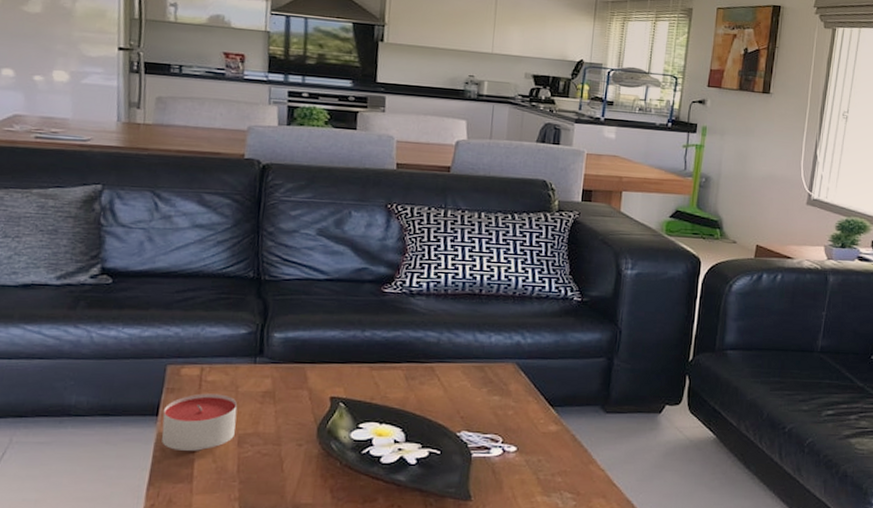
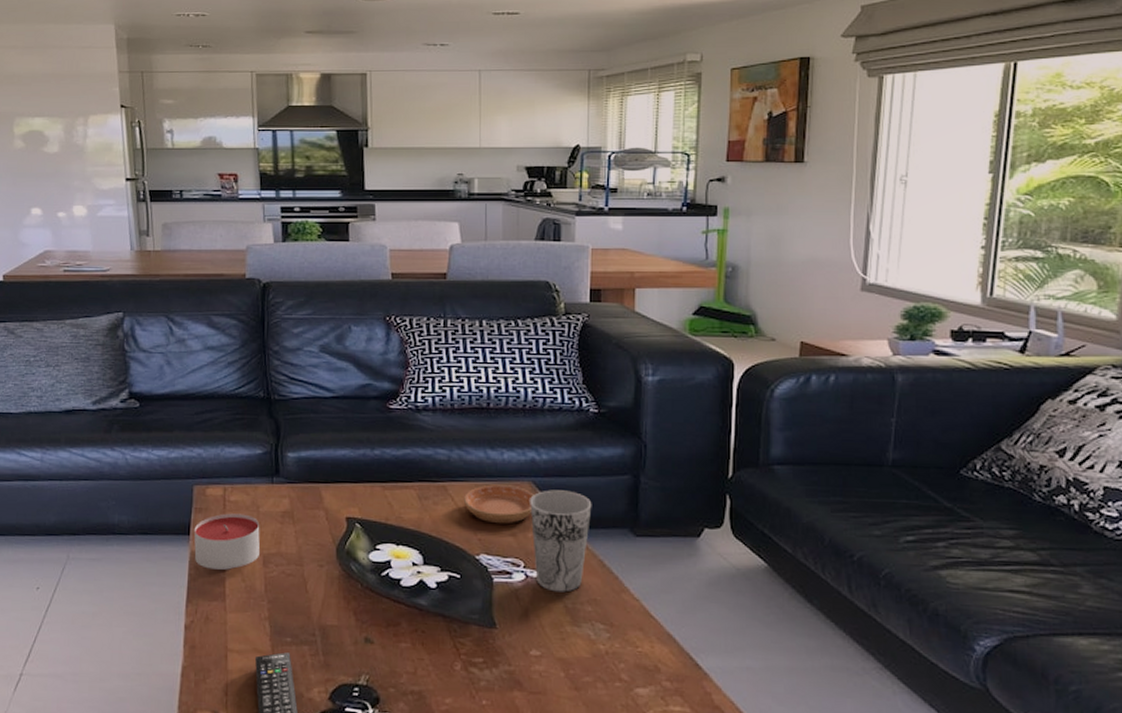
saucer: none [450,365,517,403] -> present [464,484,534,524]
cup: none [512,371,569,465] -> present [530,490,592,592]

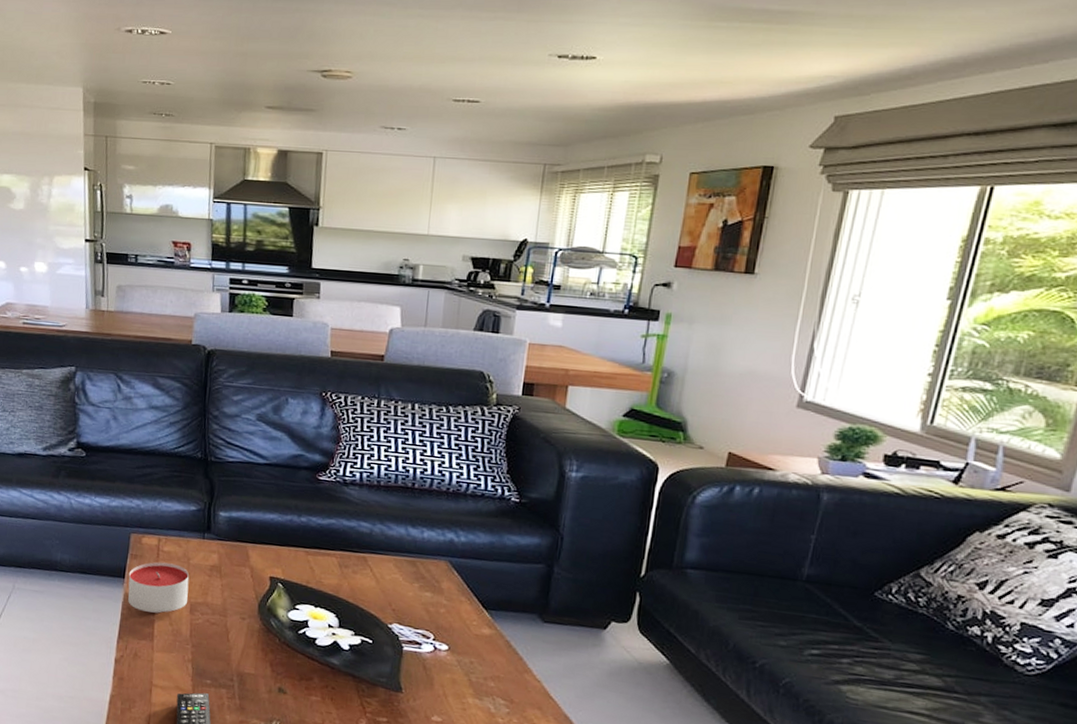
saucer: present [464,484,534,524] -> none [382,560,450,598]
cup: present [530,490,592,592] -> none [444,570,505,667]

